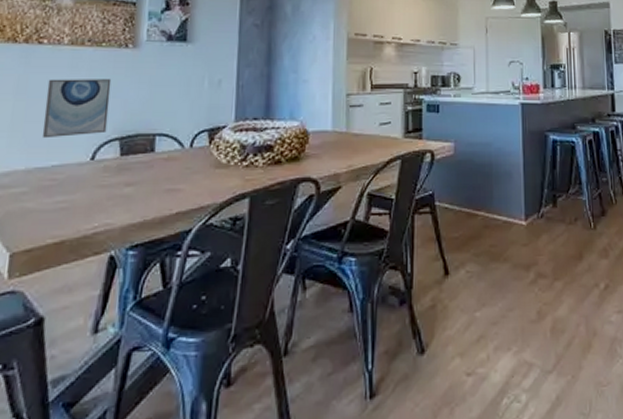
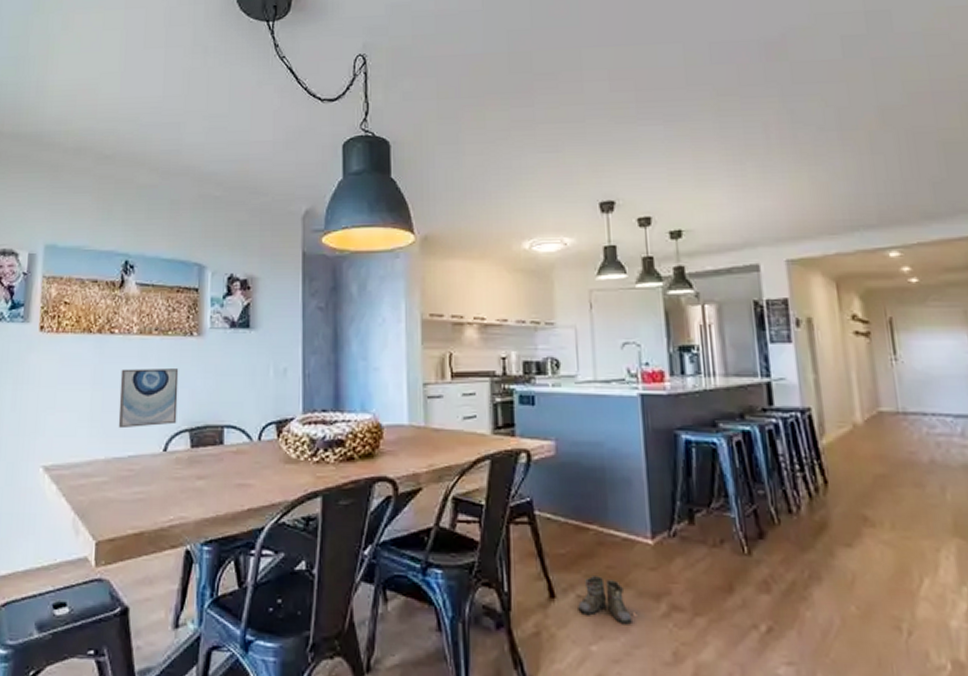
boots: none [467,254,508,293] -> present [578,576,632,625]

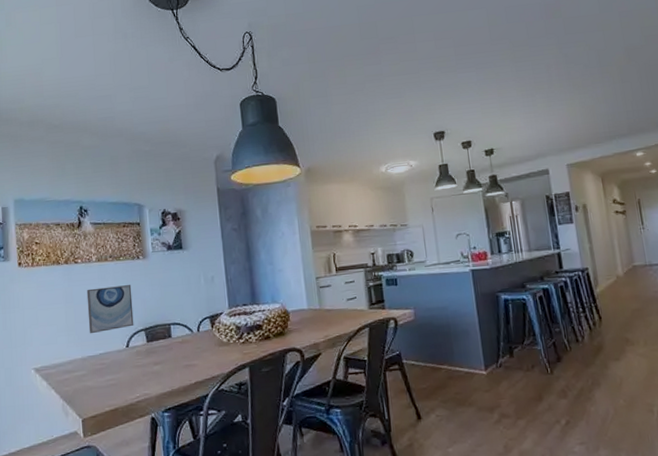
boots: present [578,576,632,625] -> none [437,400,475,432]

